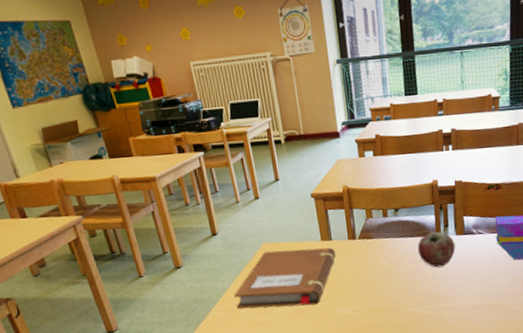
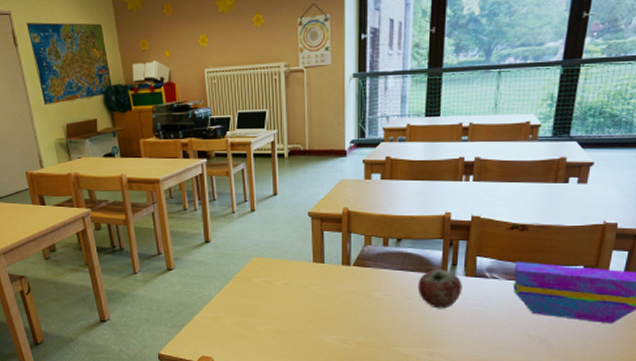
notebook: present [234,247,336,309] -> none [219,266,327,327]

